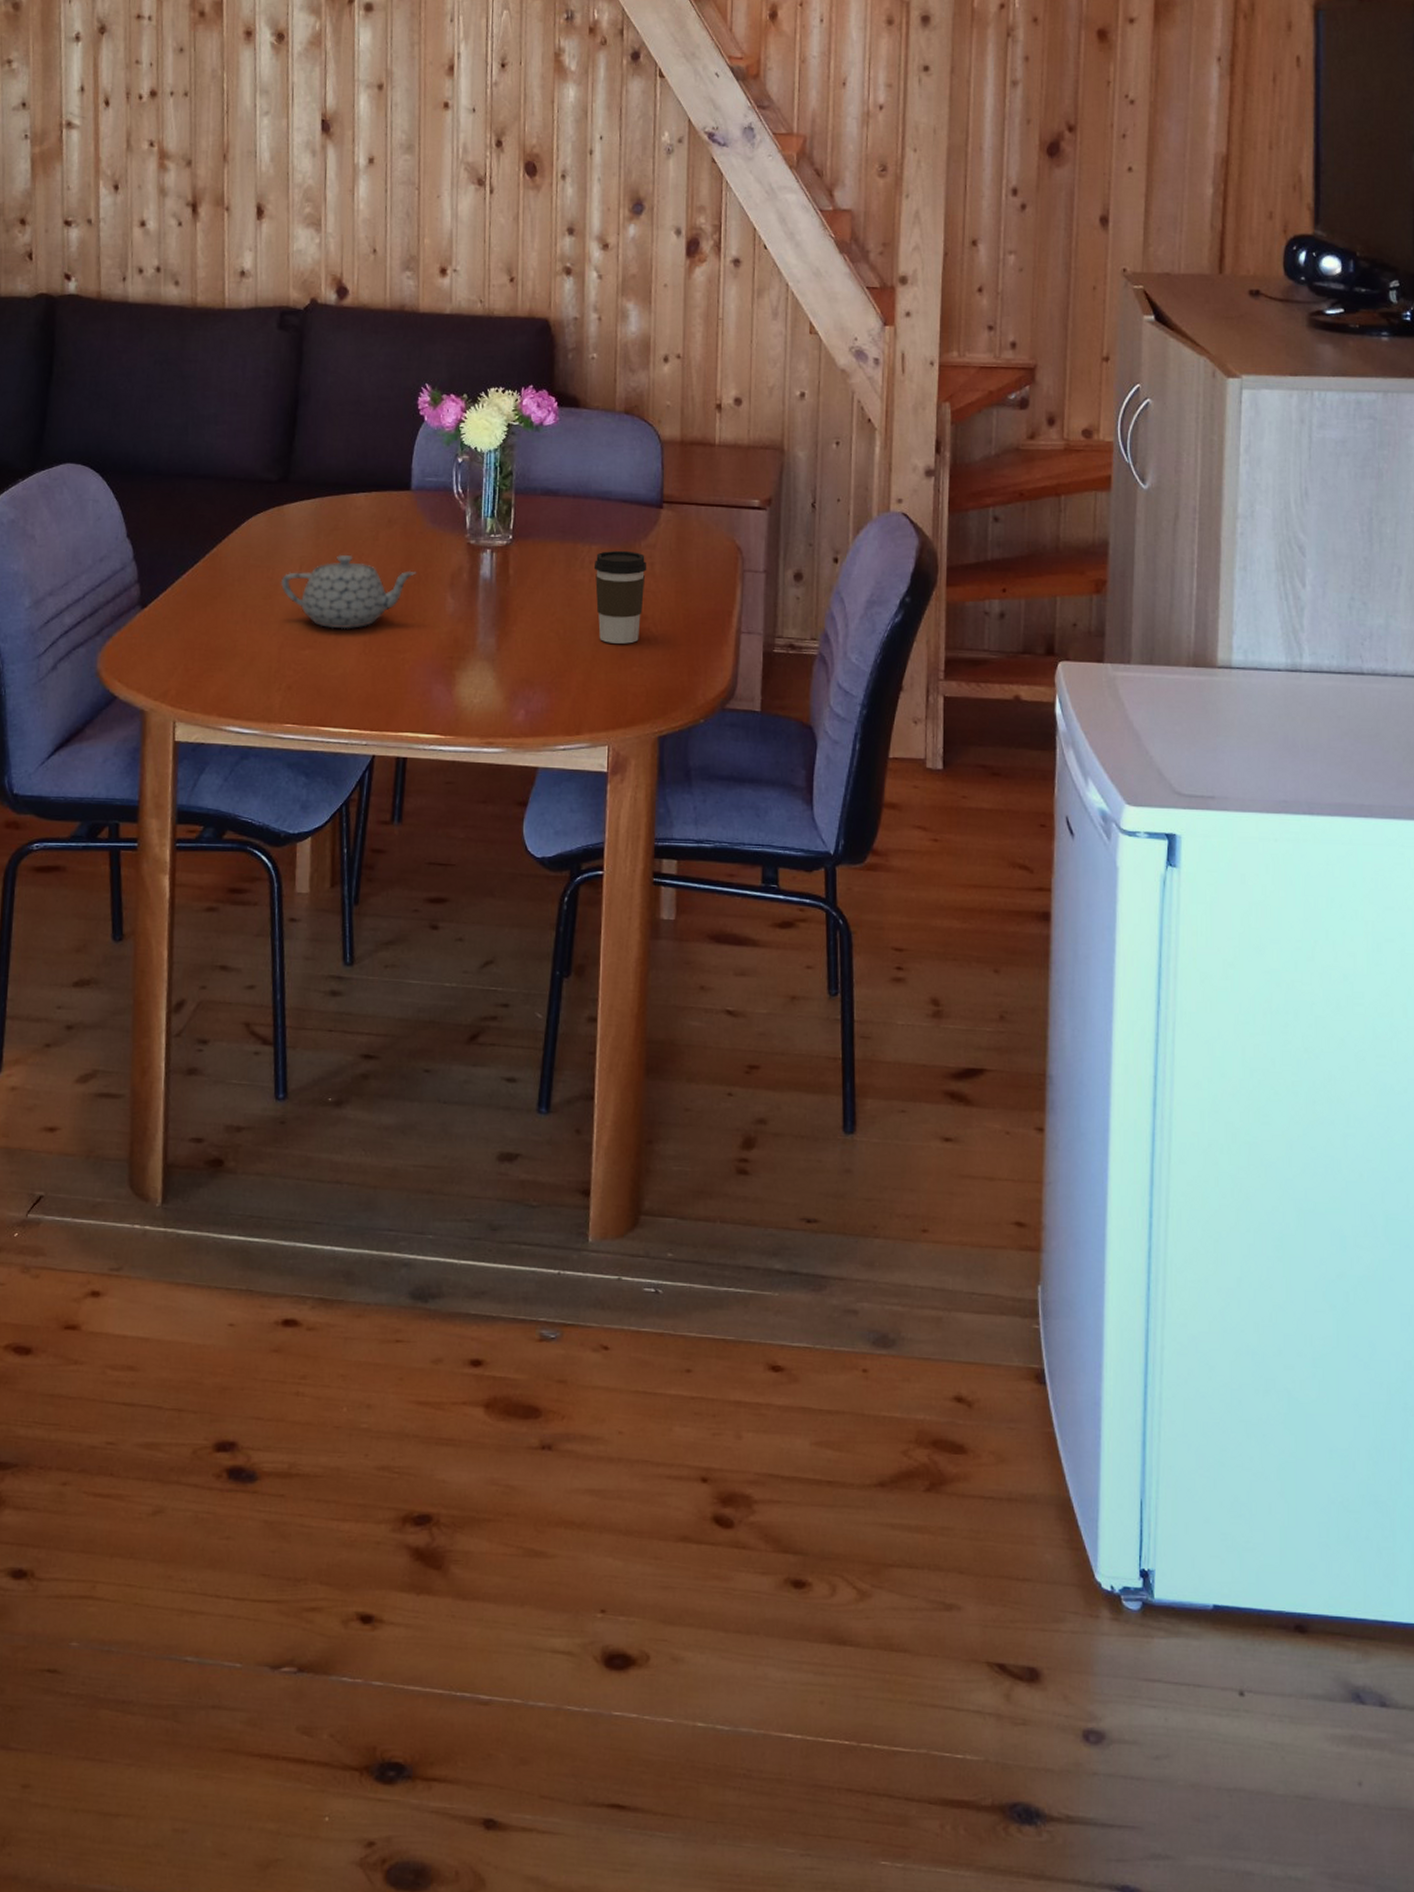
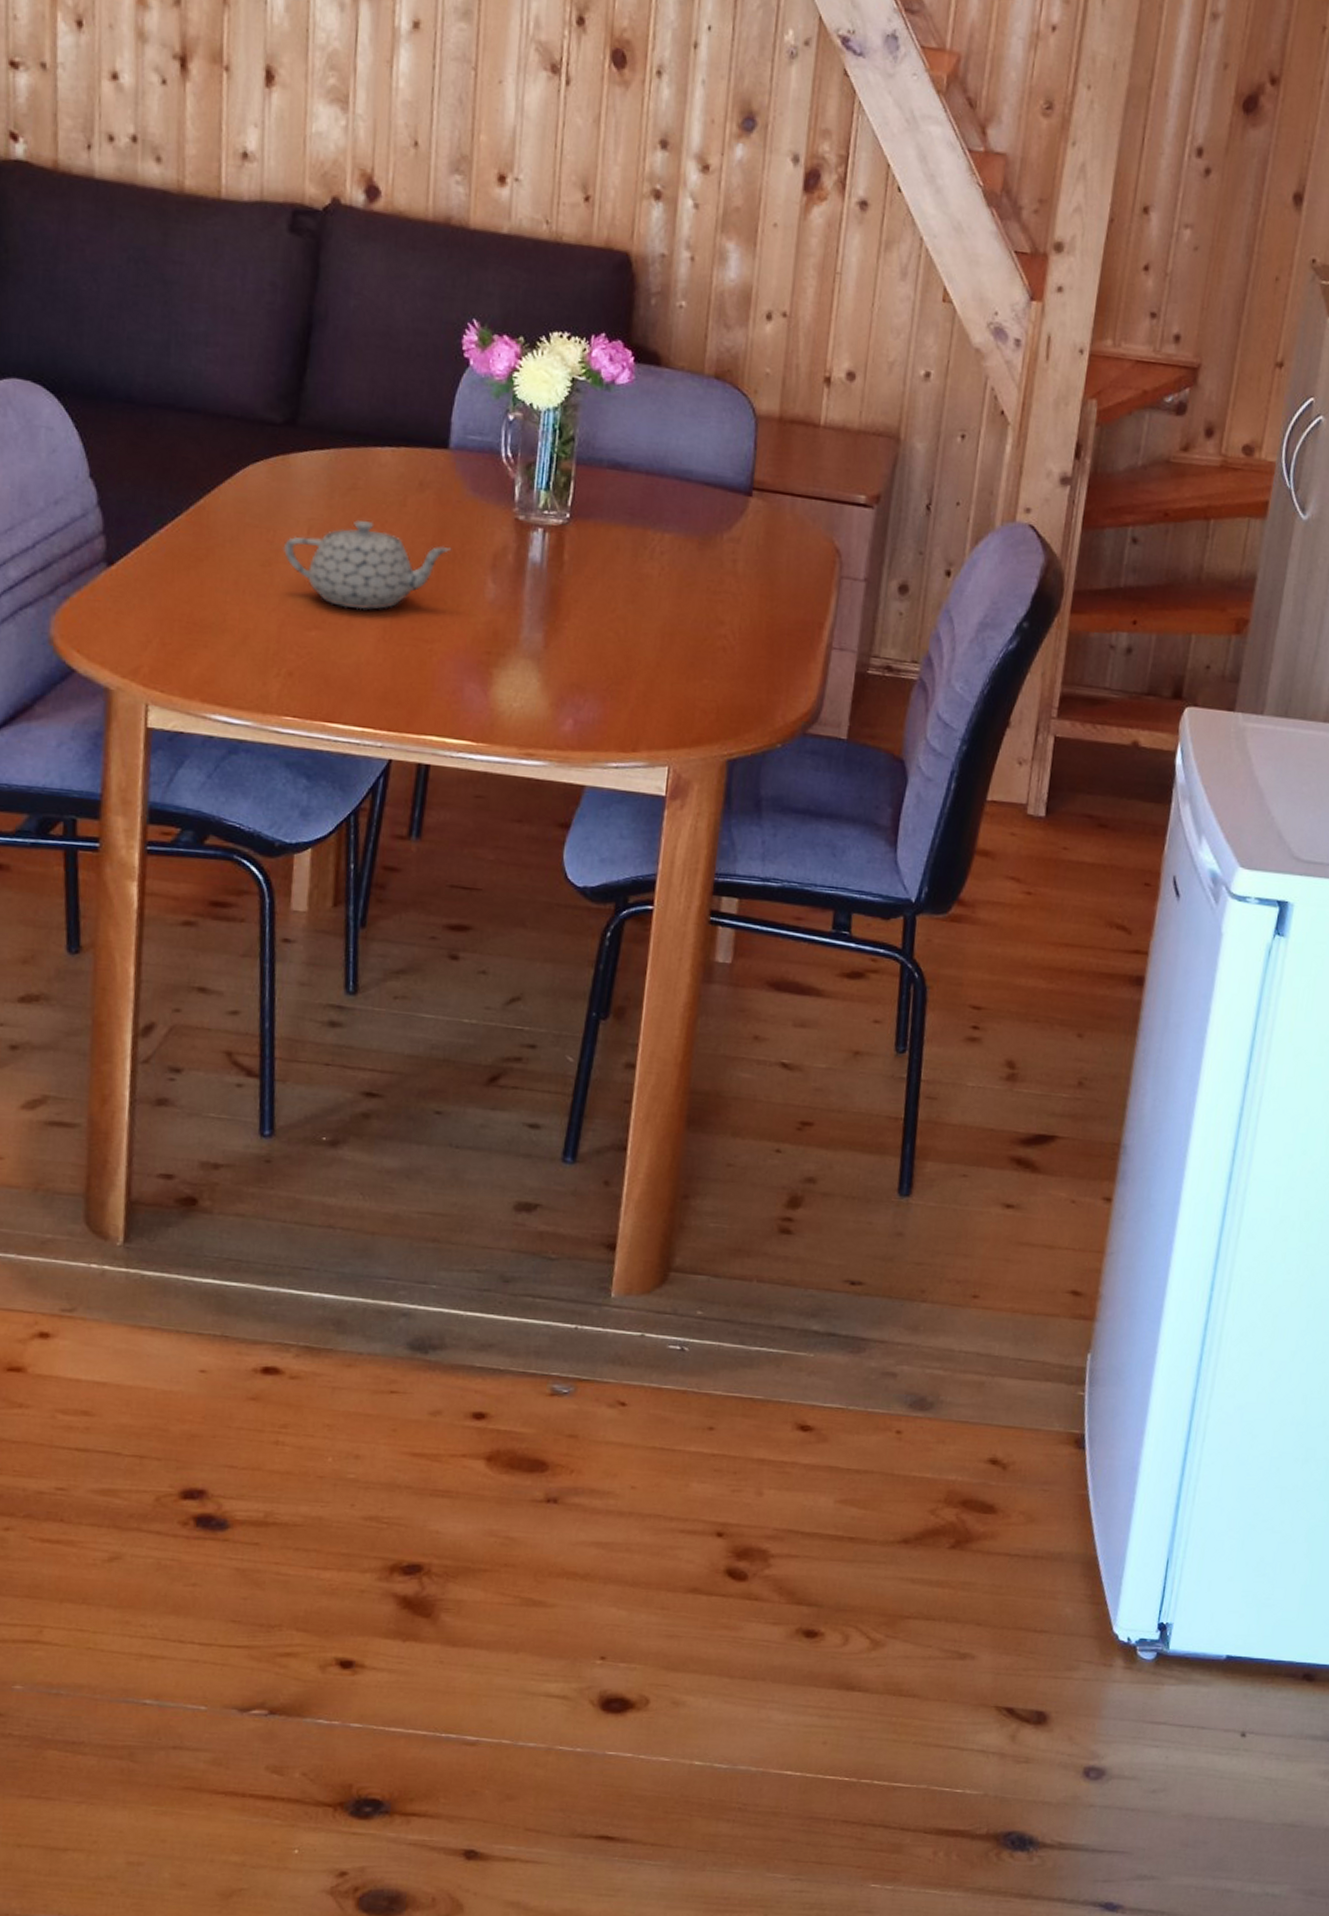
coffee cup: present [595,550,647,644] -> none [665,541,729,652]

